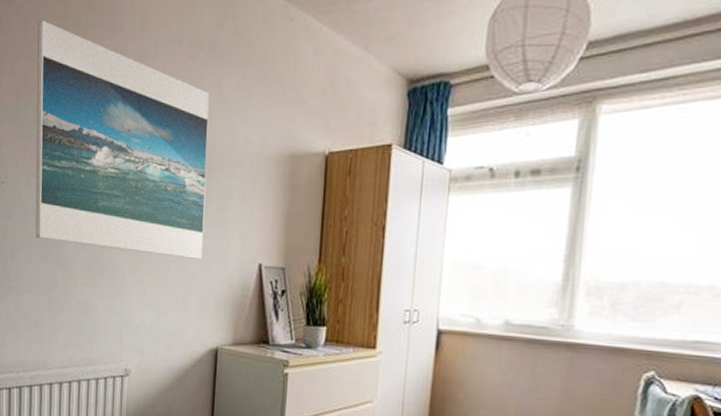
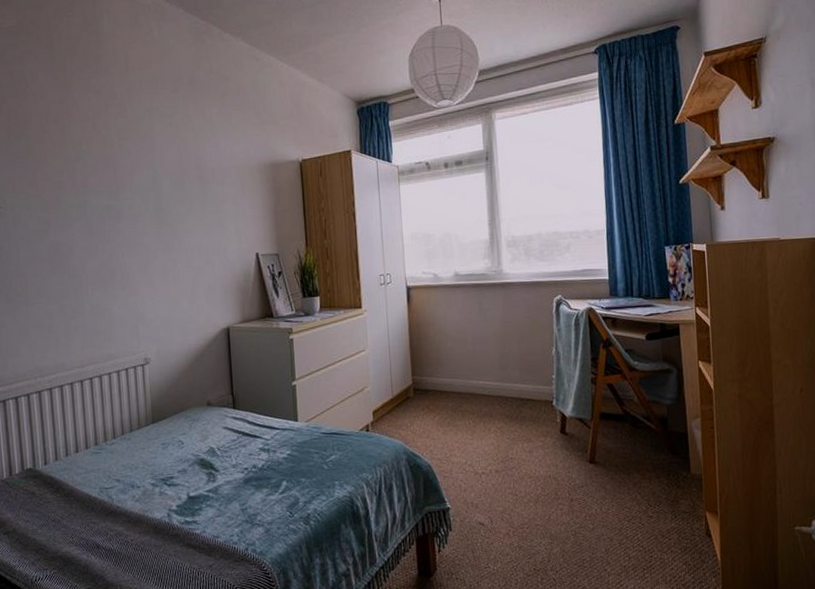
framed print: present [35,20,210,261] -> none [23,64,206,256]

